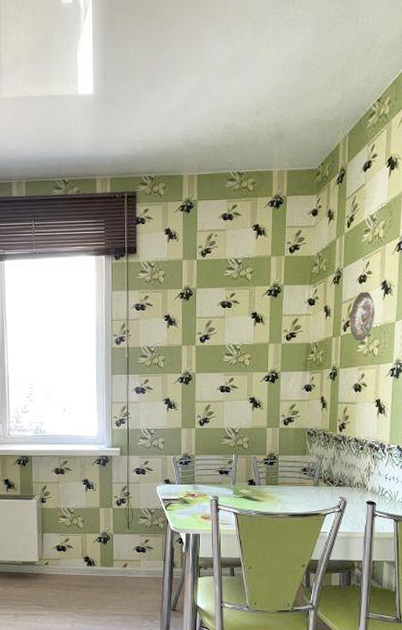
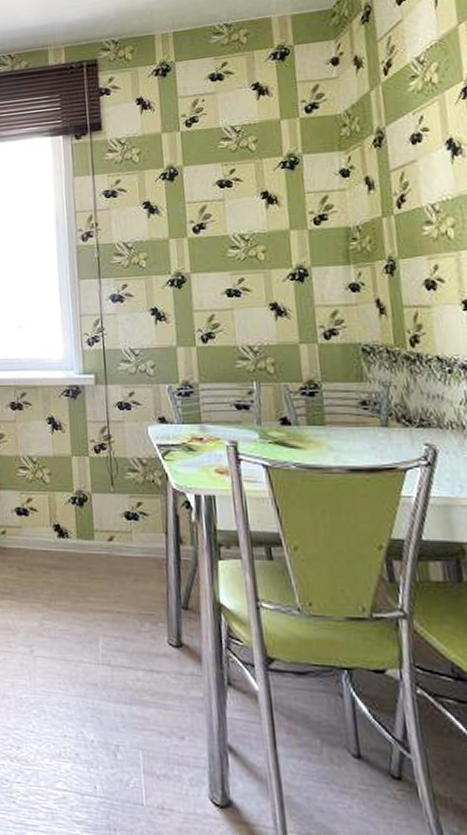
decorative plate: present [350,291,375,341] -> none [404,154,443,221]

